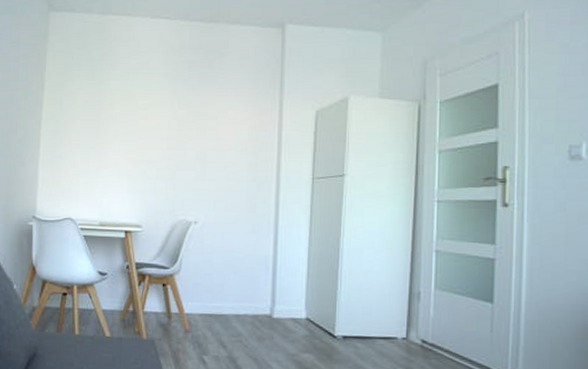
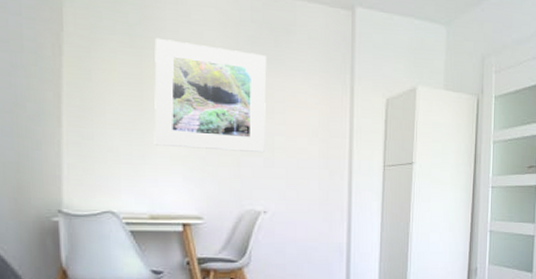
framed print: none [106,70,202,167] -> present [154,37,267,153]

